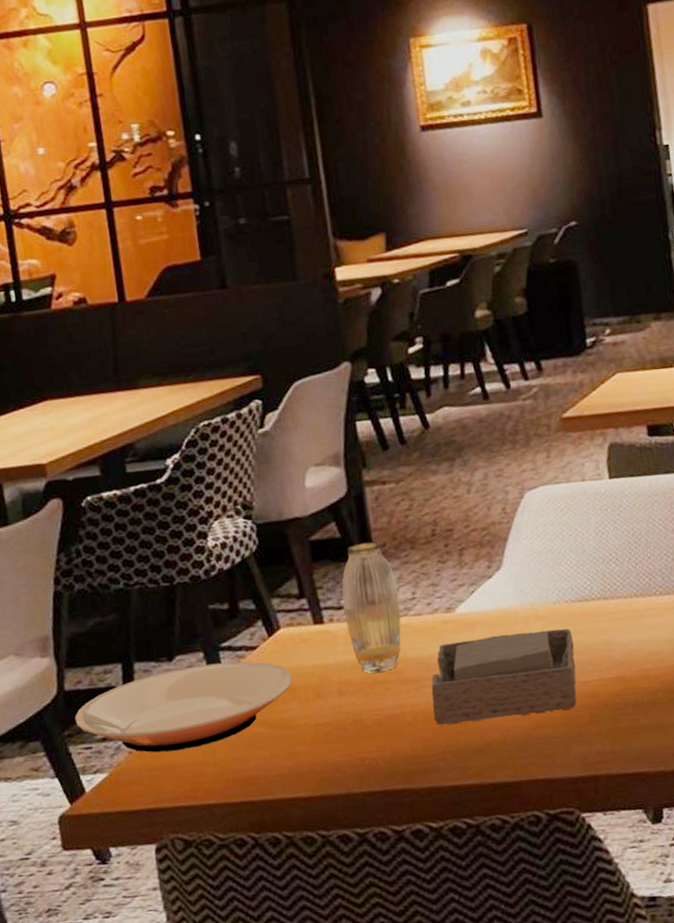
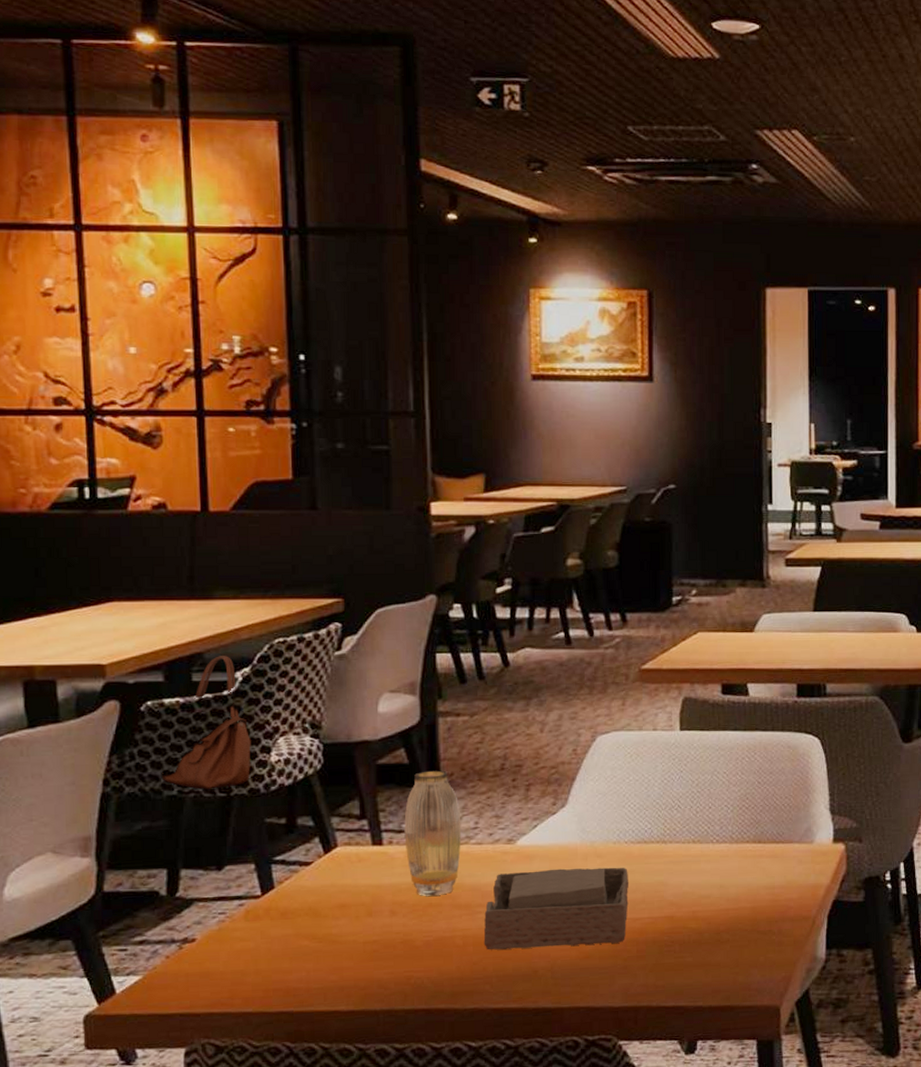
plate: present [75,661,293,753] -> none [112,875,345,959]
handbag: none [107,444,190,581] -> present [161,656,251,790]

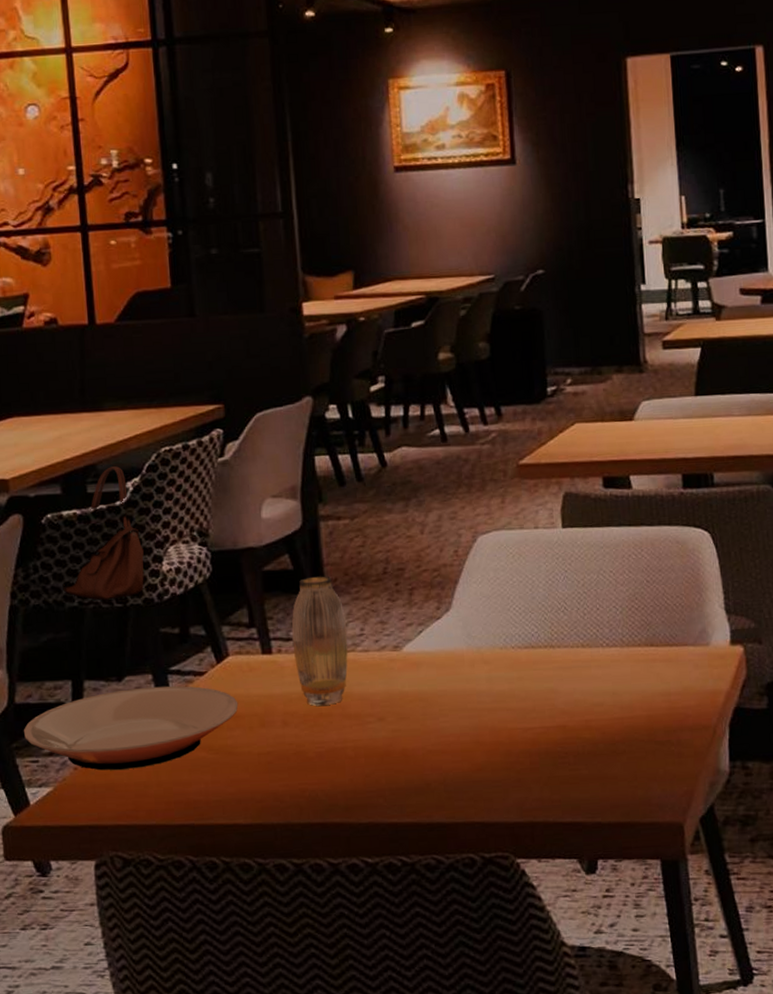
plate: none [112,875,345,959] -> present [24,686,239,771]
napkin holder: present [483,867,630,950] -> none [374,674,519,762]

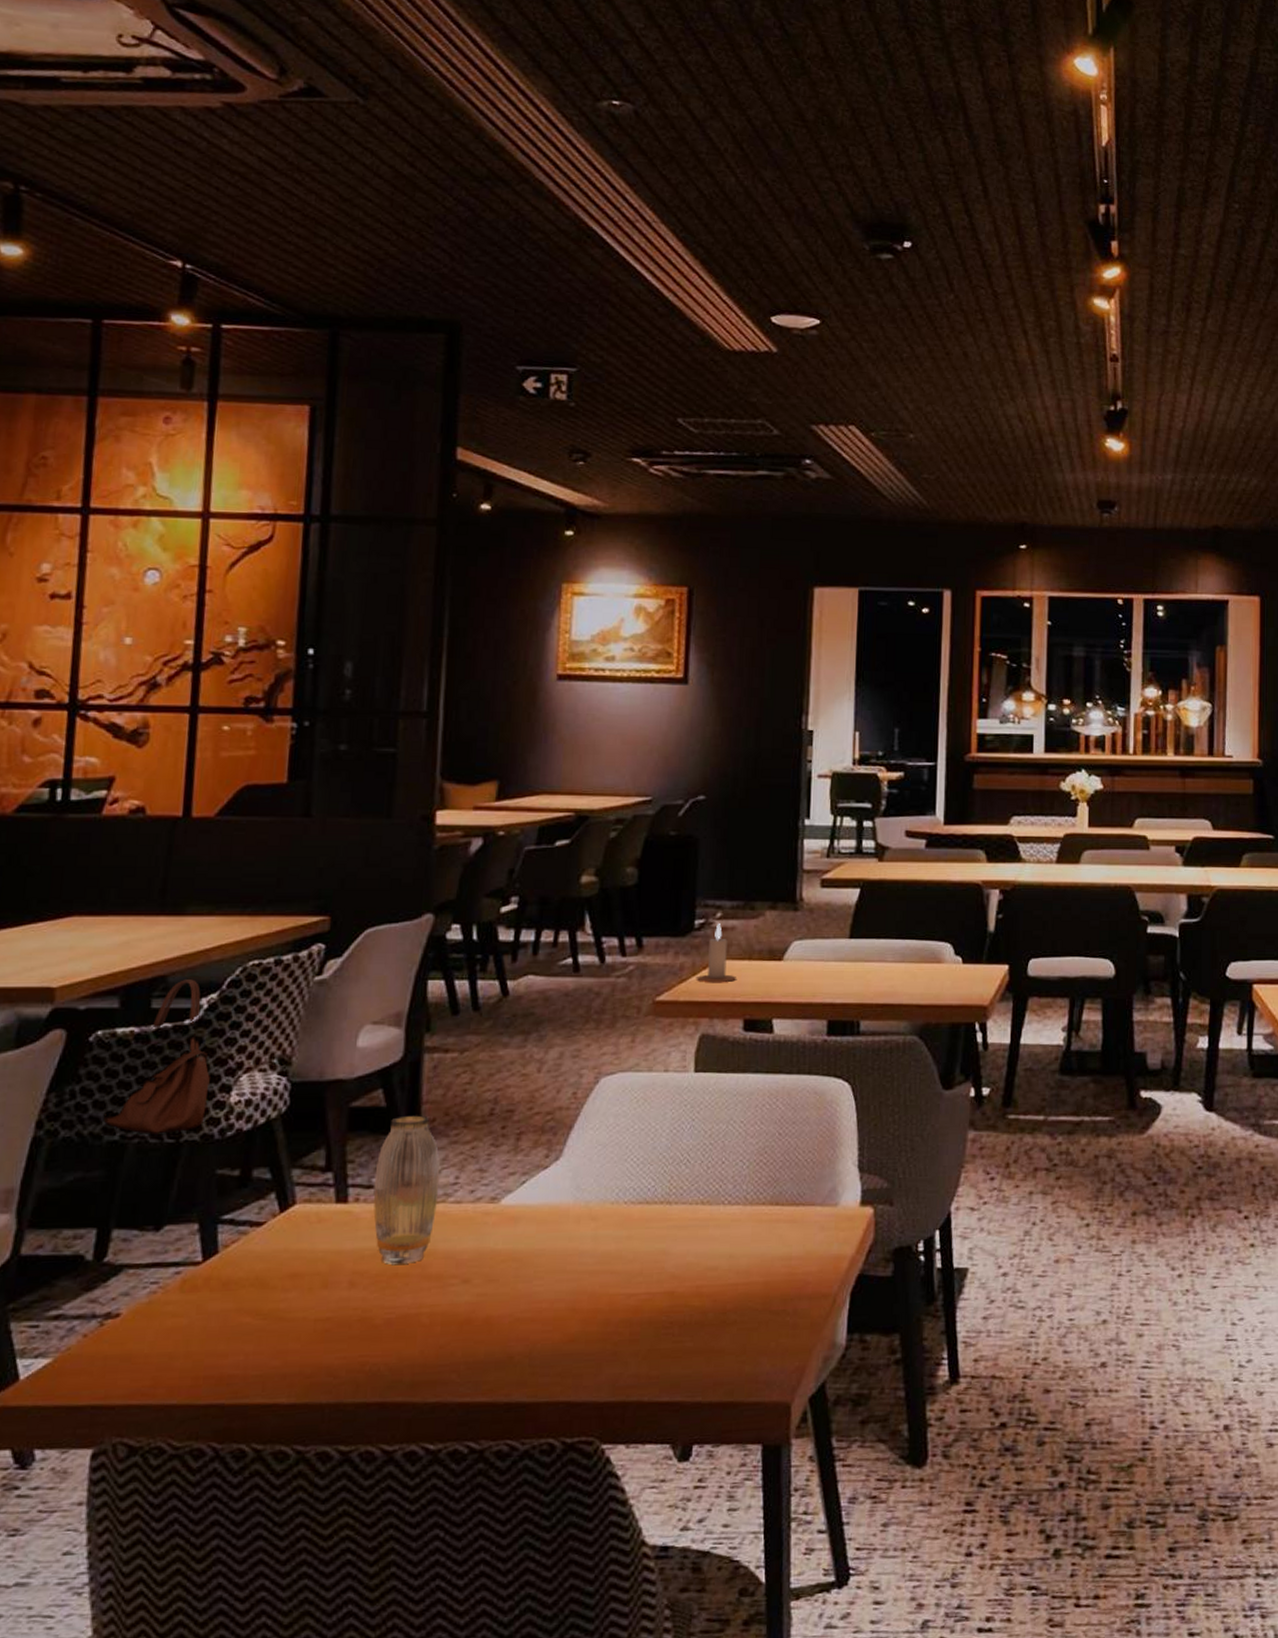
plate: present [24,686,239,771] -> none [26,1237,299,1338]
candle: none [554,388,593,445] -> present [696,922,737,982]

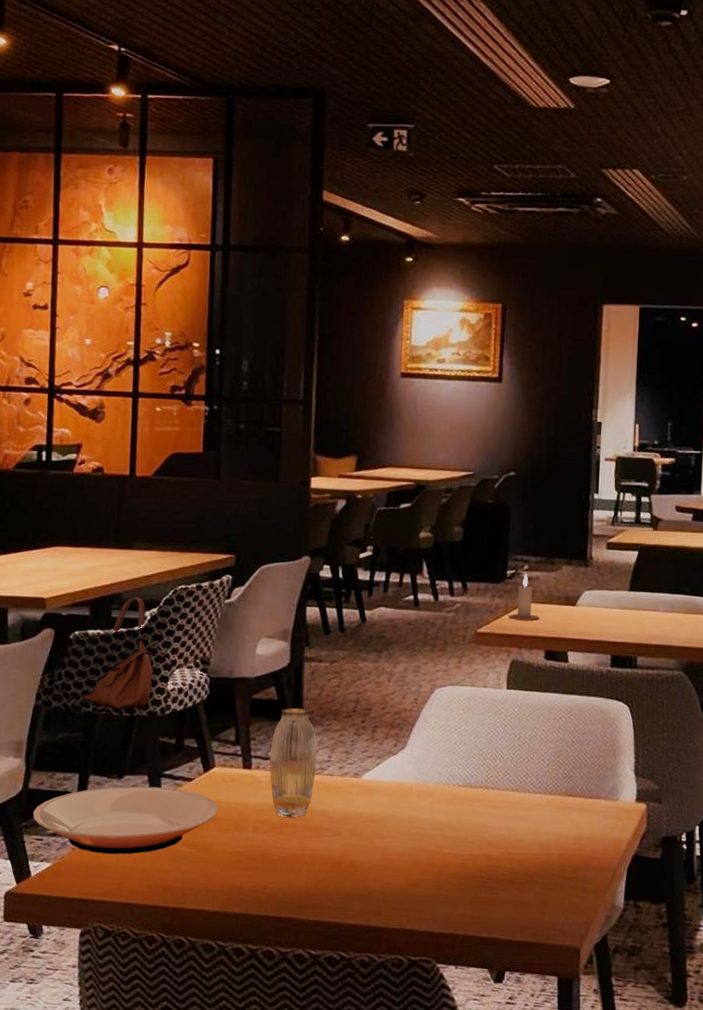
plate: none [26,1237,299,1338] -> present [33,786,218,854]

